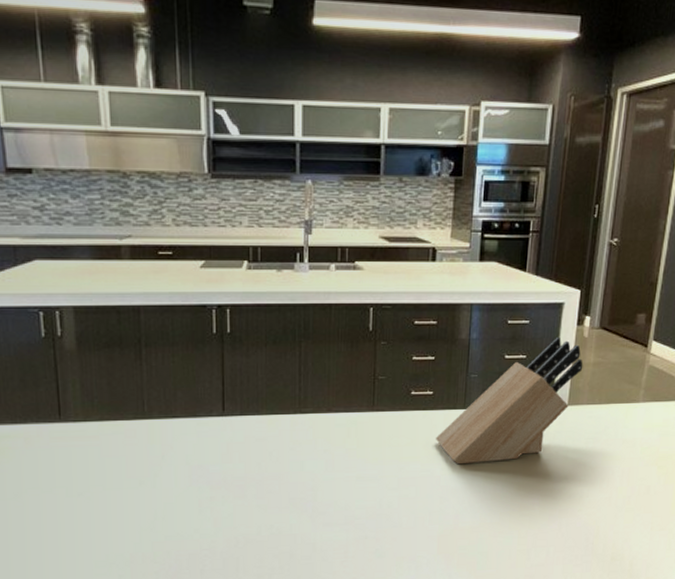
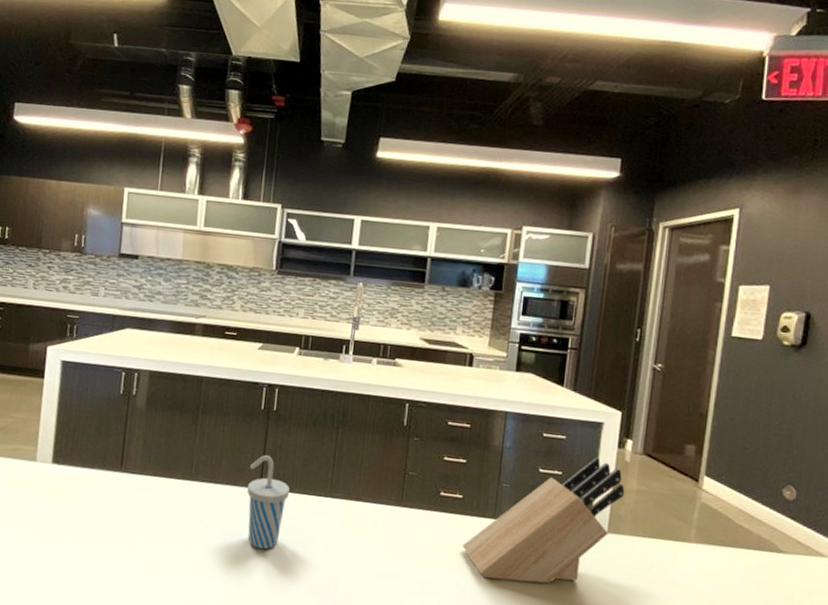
cup: none [209,381,255,476] -> present [247,455,289,550]

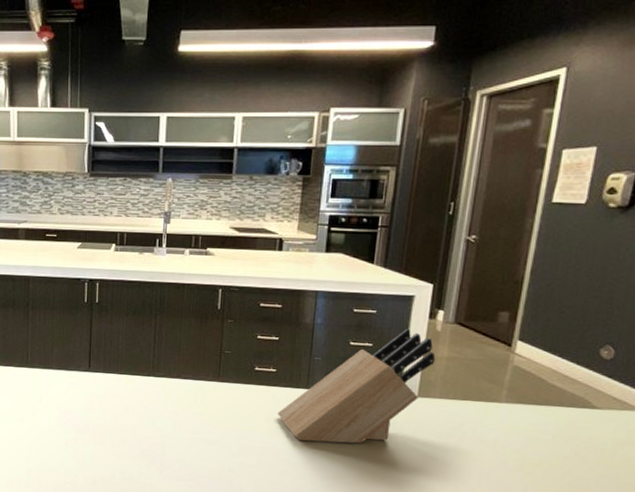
cup: present [247,455,289,550] -> none [78,342,115,423]

